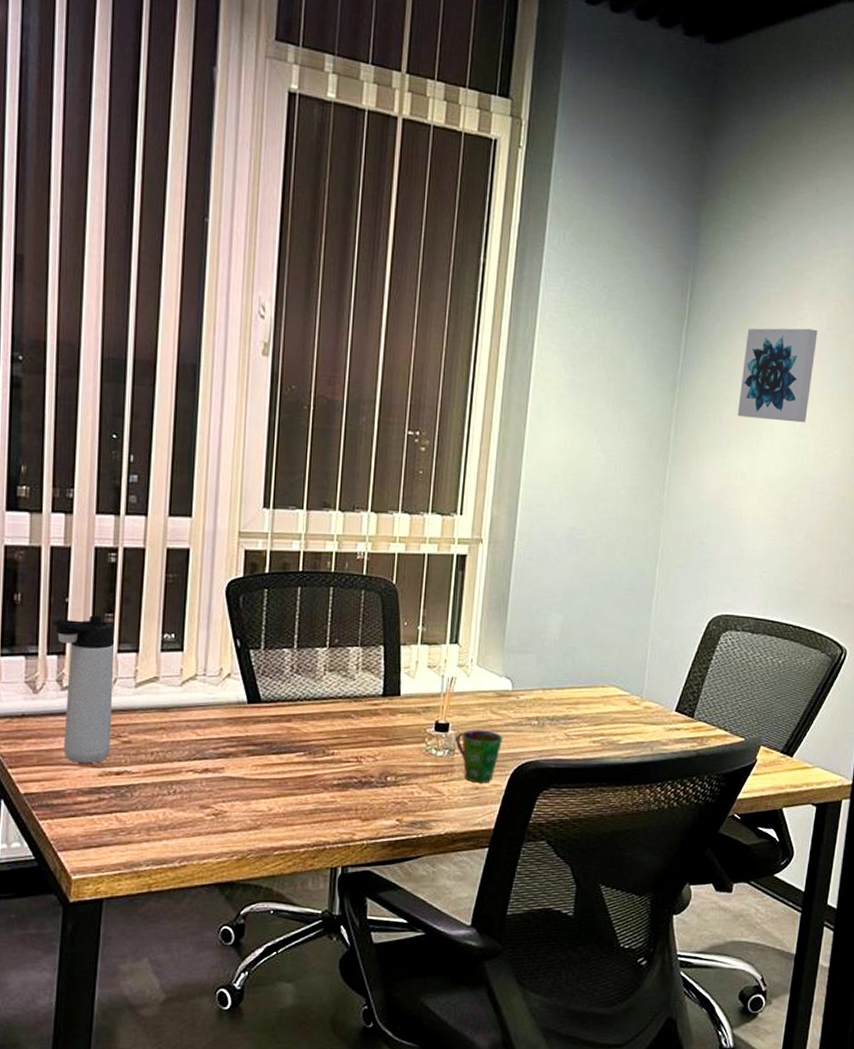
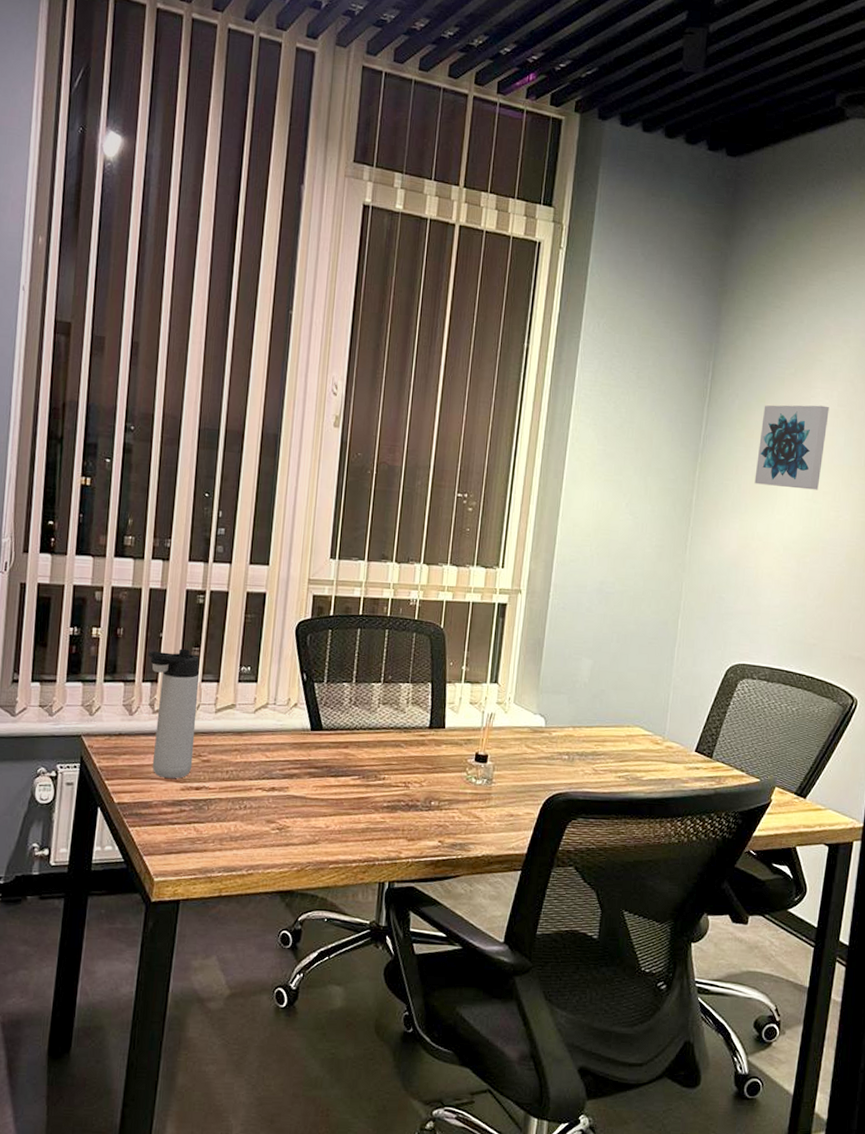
cup: present [455,730,503,783] -> none [493,761,537,811]

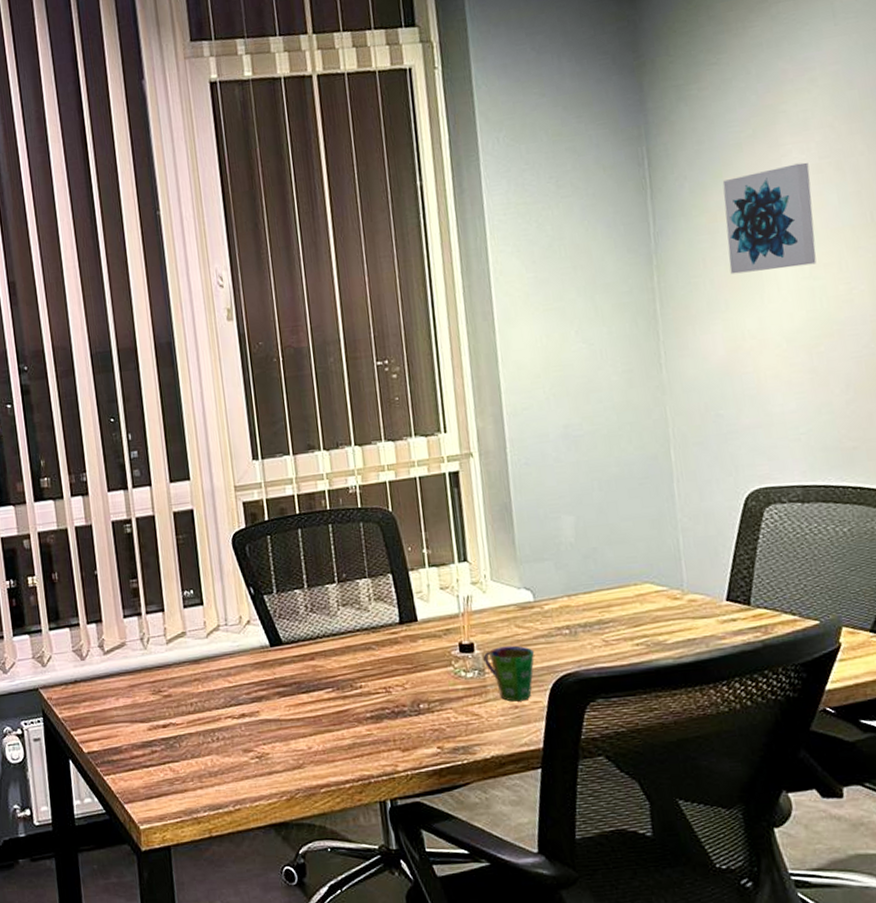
thermos bottle: present [148,648,200,778] -> none [87,582,155,720]
cup: none [493,761,537,811] -> present [483,645,535,702]

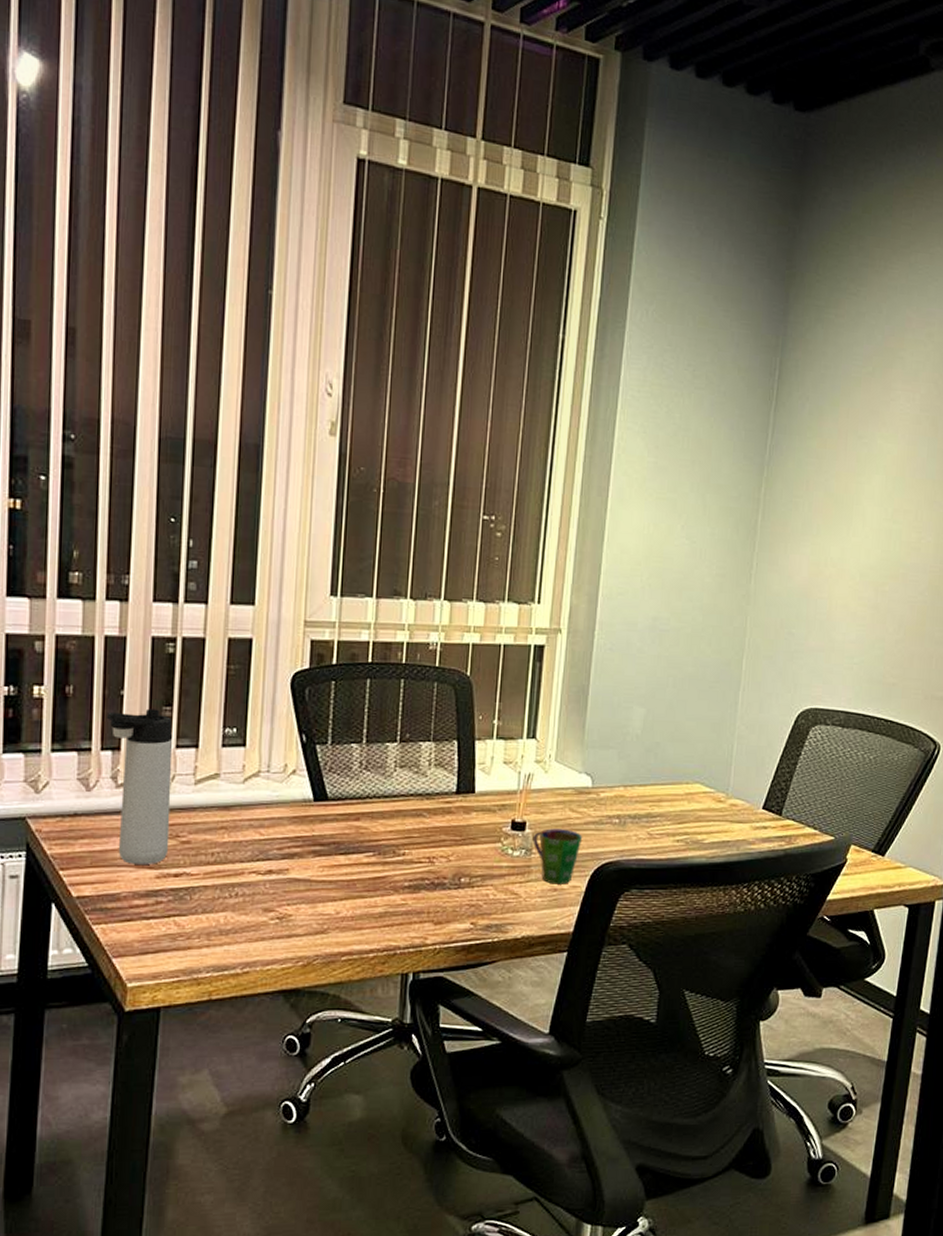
thermos bottle: none [87,582,155,720] -> present [107,708,173,864]
wall art: present [722,162,817,275] -> none [827,409,911,509]

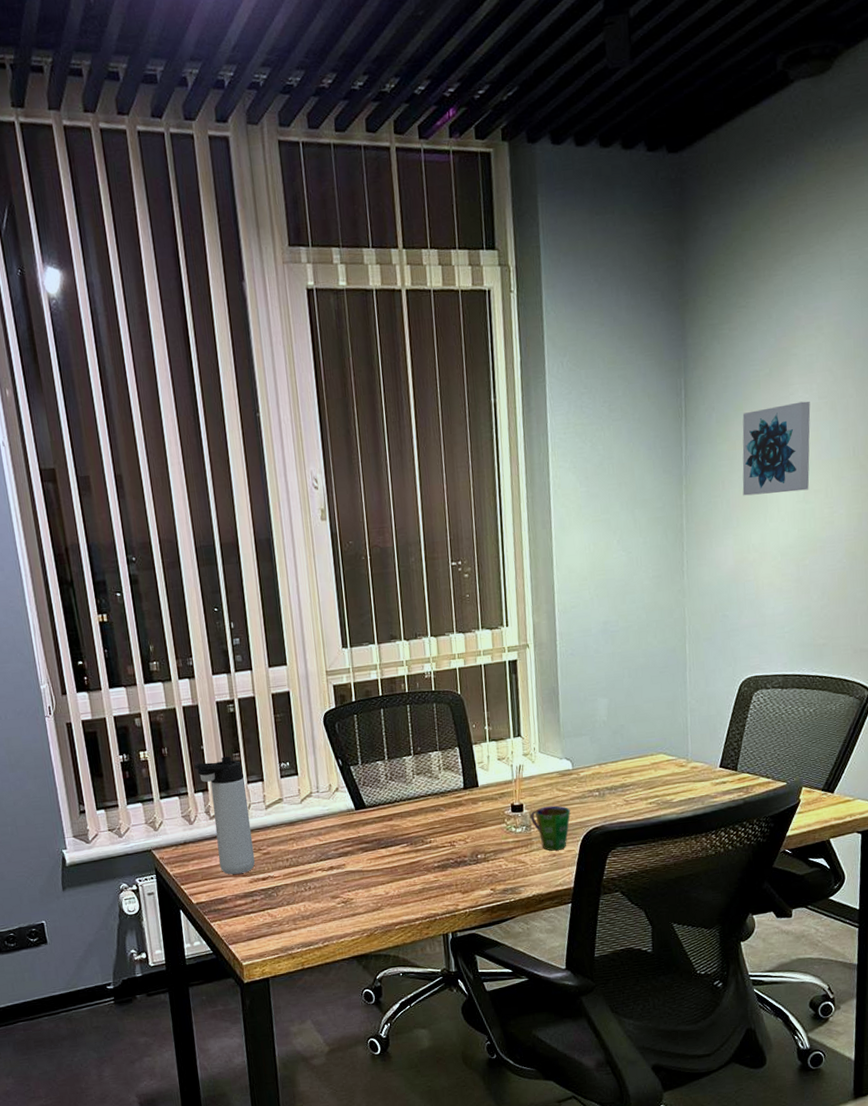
wall art: none [827,409,911,509] -> present [742,401,811,496]

